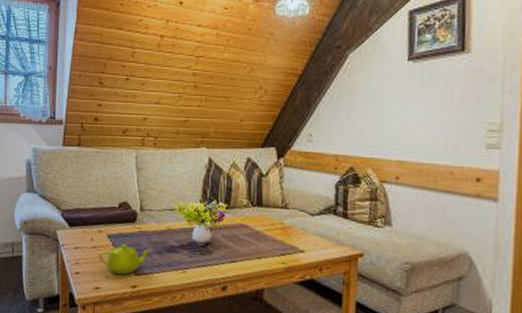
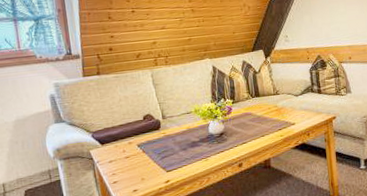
teapot: present [99,244,152,275] -> none [132,148,178,175]

